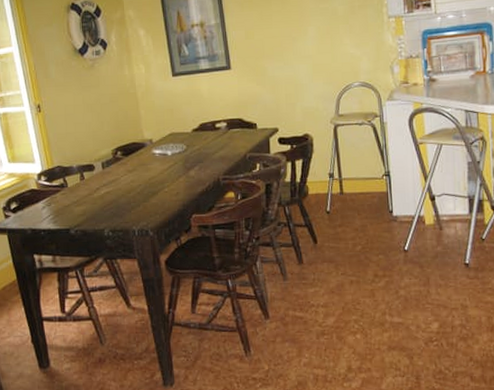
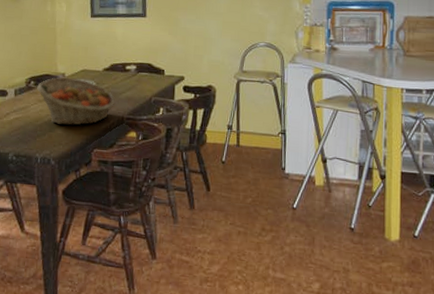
fruit basket: none [125,143,209,193] -> present [37,77,116,126]

